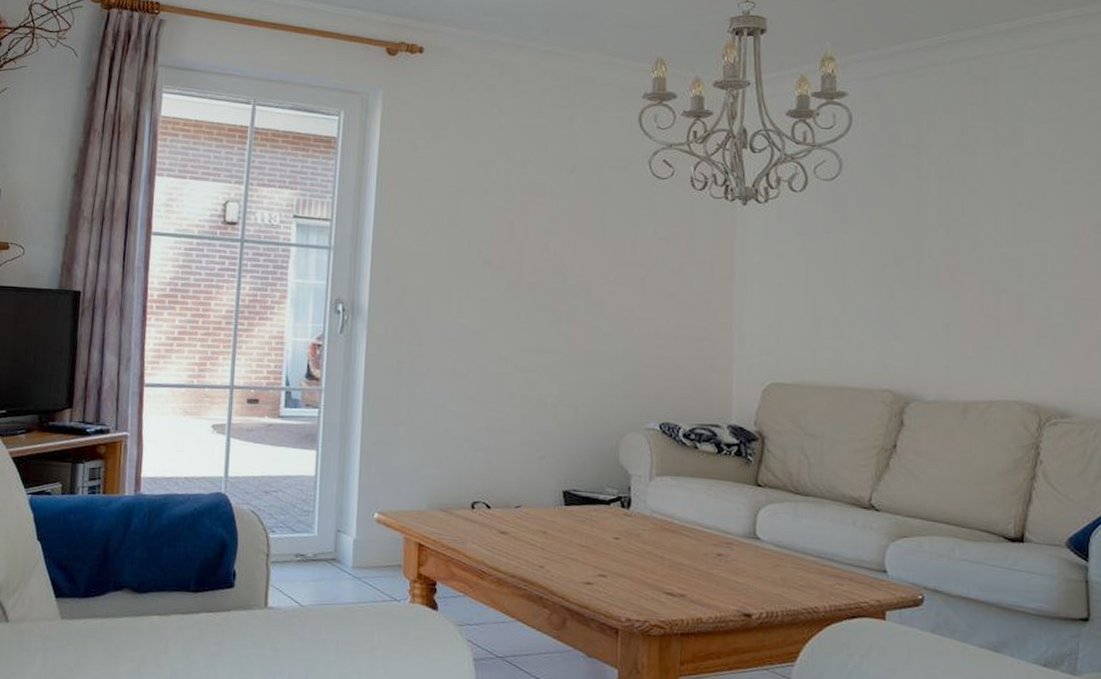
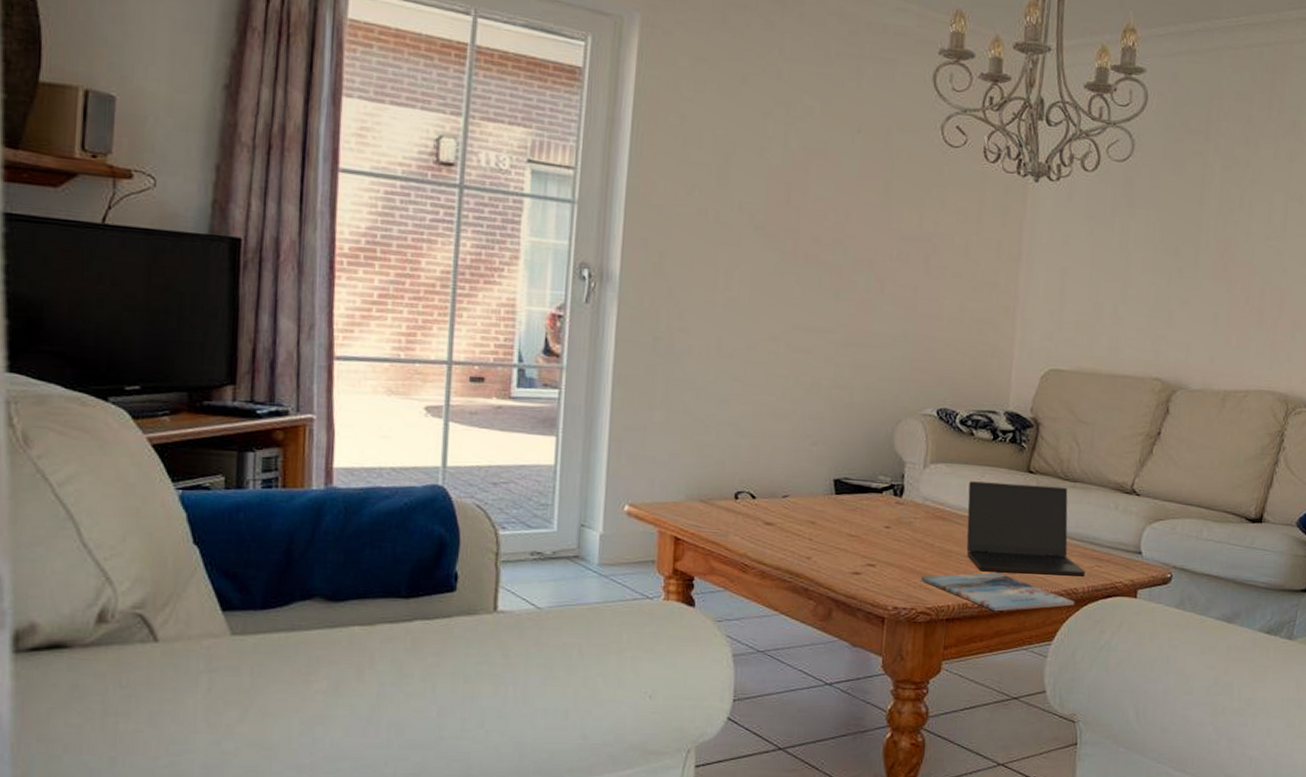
magazine: none [653,587,817,628] -> present [921,572,1075,612]
laptop: none [696,494,826,595] -> present [966,481,1086,576]

